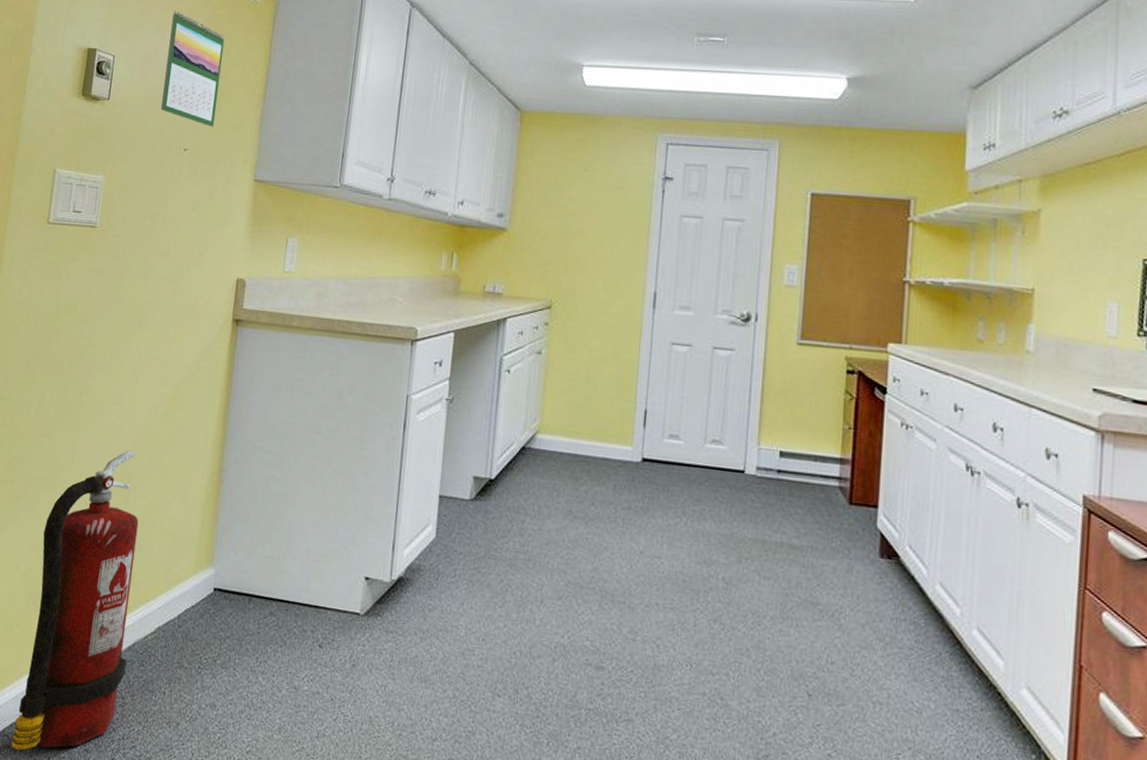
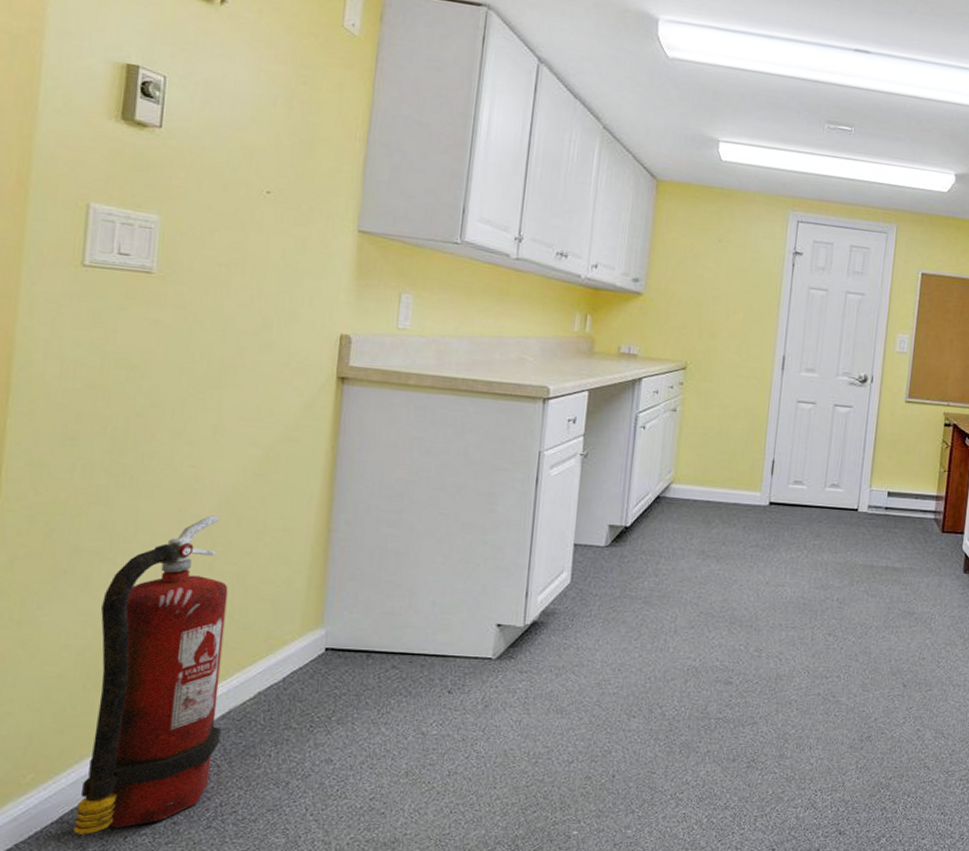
calendar: present [160,11,225,127] -> none [233,32,315,170]

